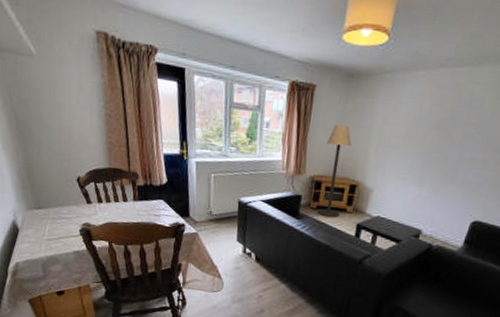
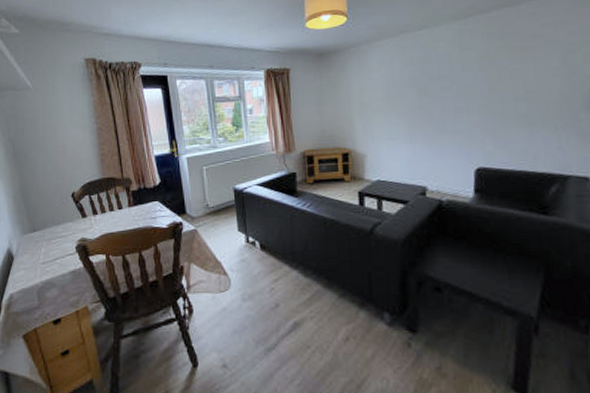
floor lamp: present [317,124,352,218] -> none [310,98,338,190]

